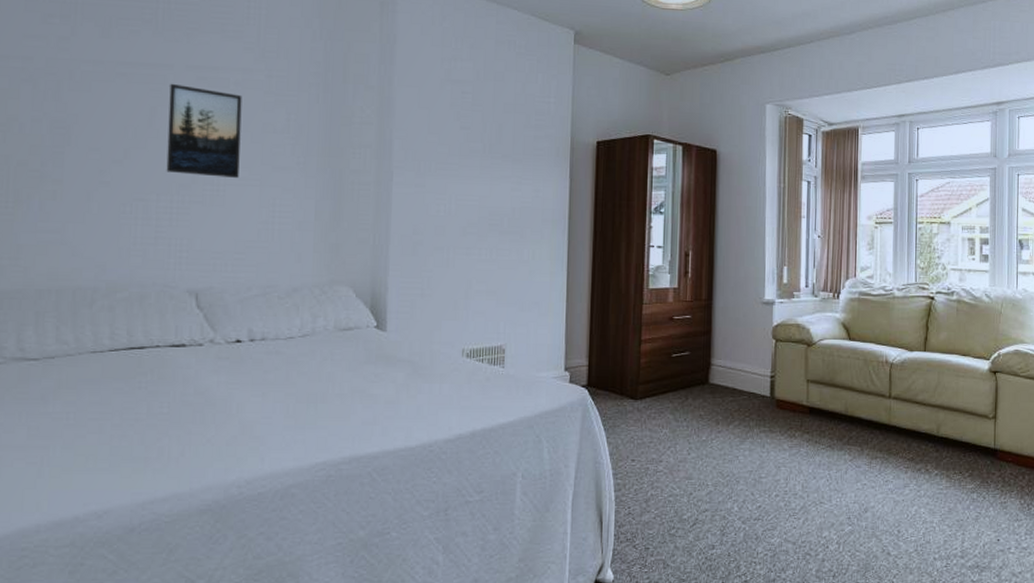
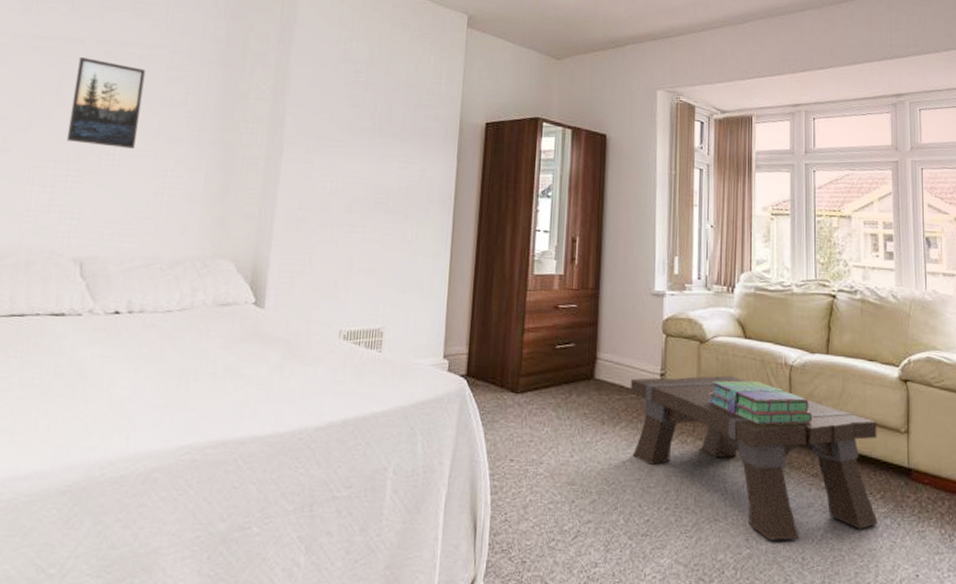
coffee table: none [743,375,968,517] -> present [631,375,878,541]
stack of books: none [815,379,910,417] -> present [708,380,813,425]

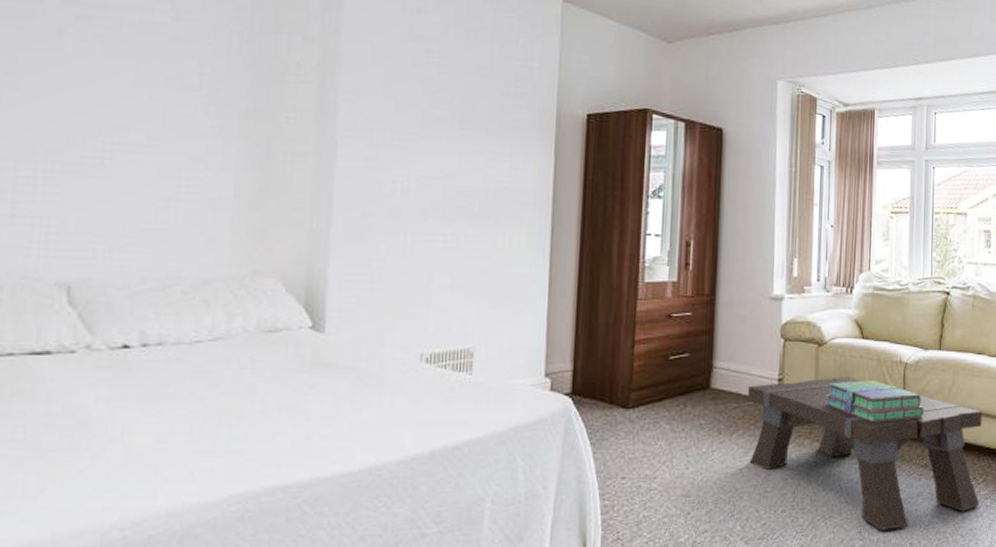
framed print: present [66,56,146,149] -> none [29,20,139,143]

